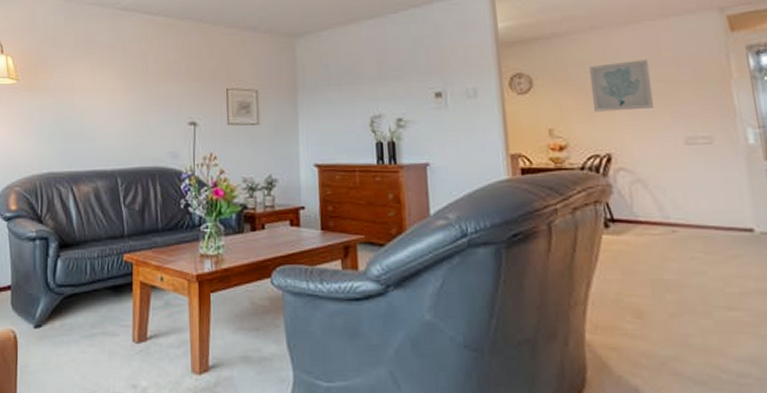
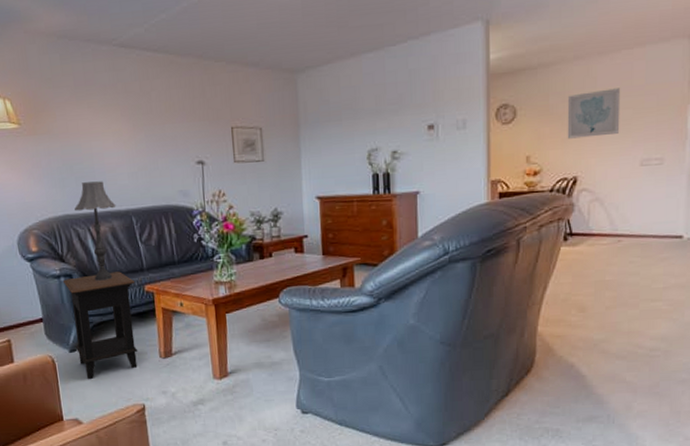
side table: none [39,237,114,364] -> present [63,271,138,380]
table lamp: none [60,139,103,246] -> present [75,181,116,281]

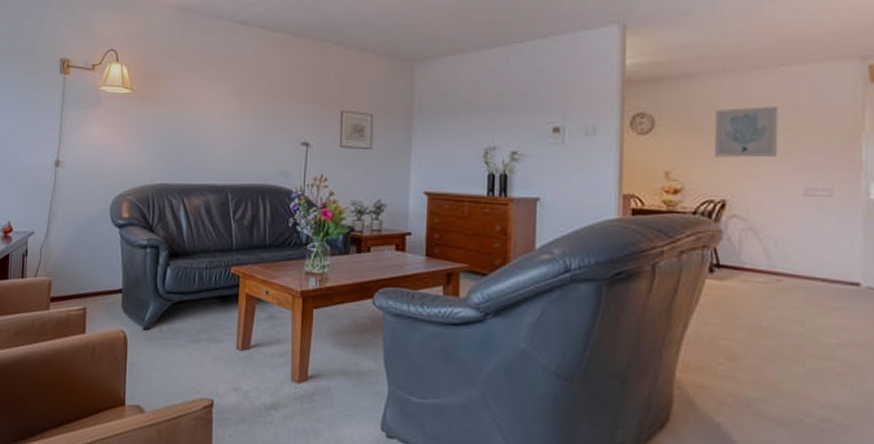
side table: present [63,271,138,380] -> none [149,248,222,364]
table lamp: present [75,181,116,281] -> none [172,153,214,257]

